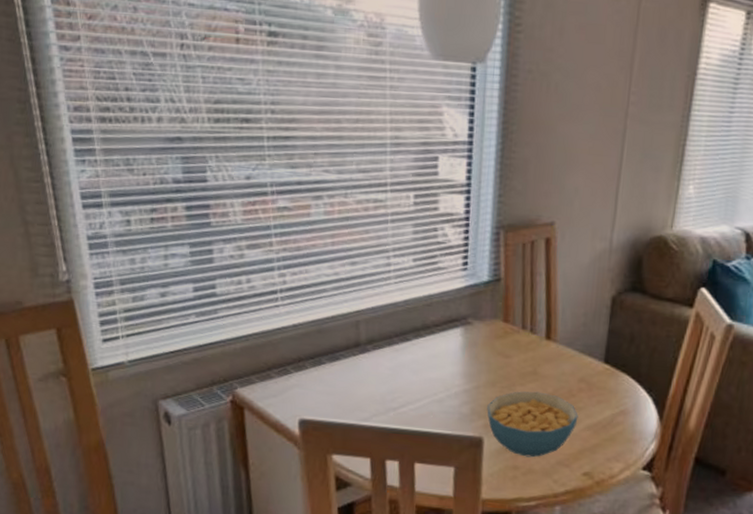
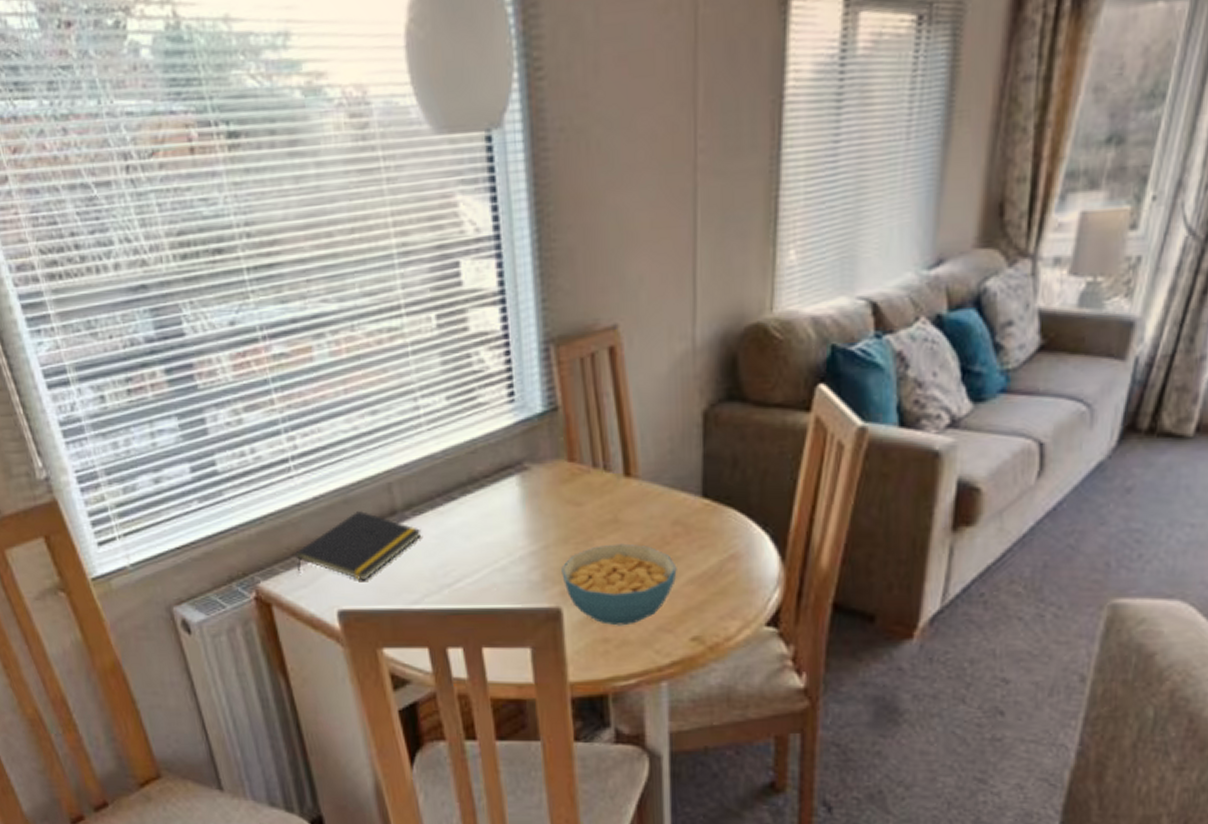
notepad: none [271,340,379,398] -> present [295,511,422,581]

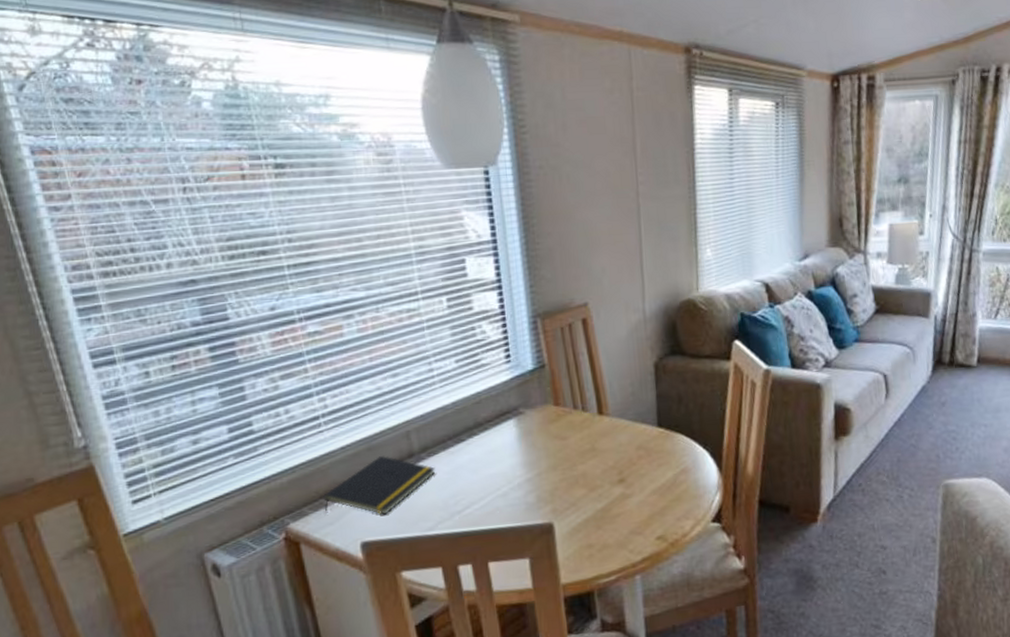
cereal bowl: present [561,543,677,626] -> none [552,467,643,533]

